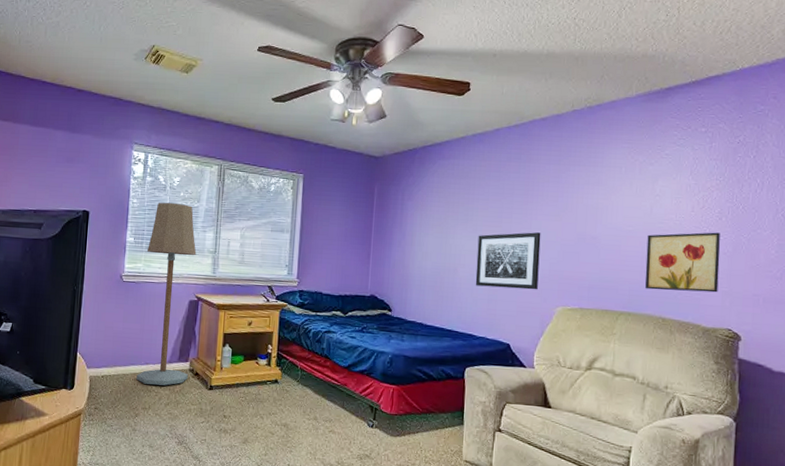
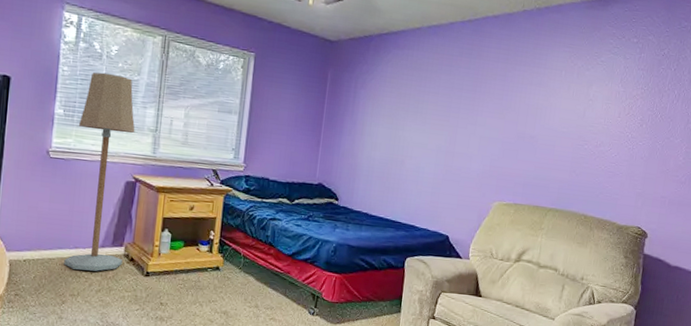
wall art: present [475,232,541,290] -> none [420,128,485,185]
wall art: present [645,232,720,293] -> none [573,136,640,194]

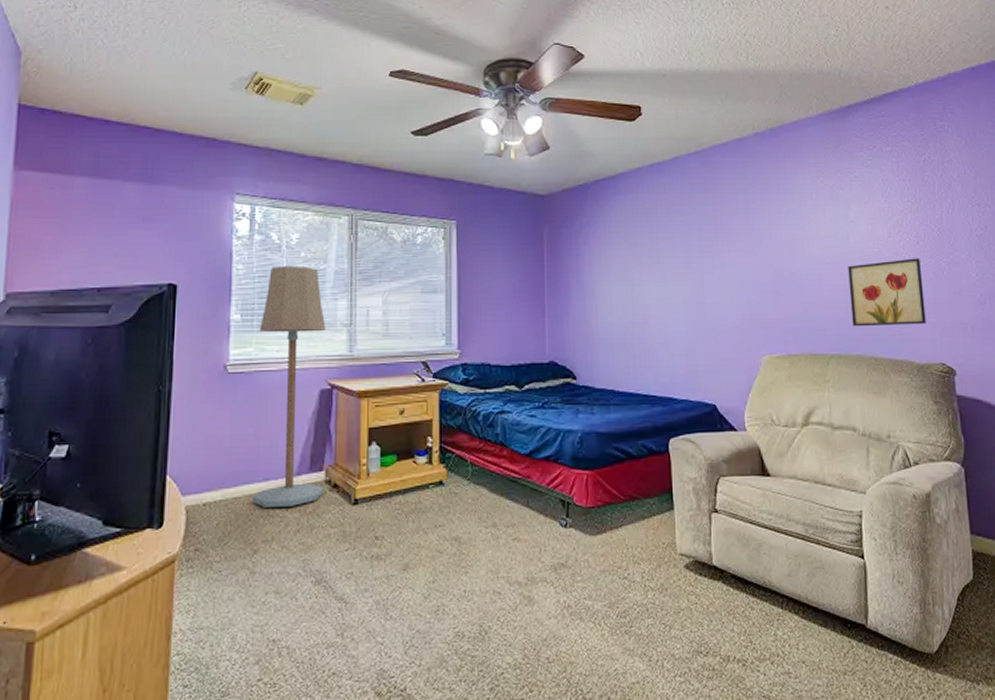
wall art: none [573,136,640,194] -> present [848,258,926,327]

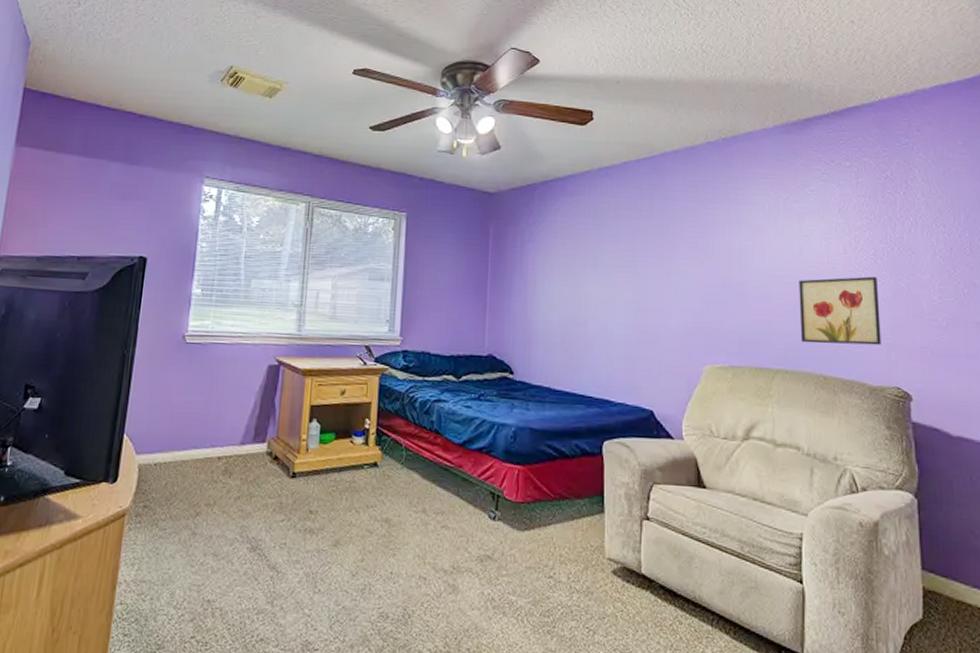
floor lamp: present [252,265,326,507] -> none [199,246,278,474]

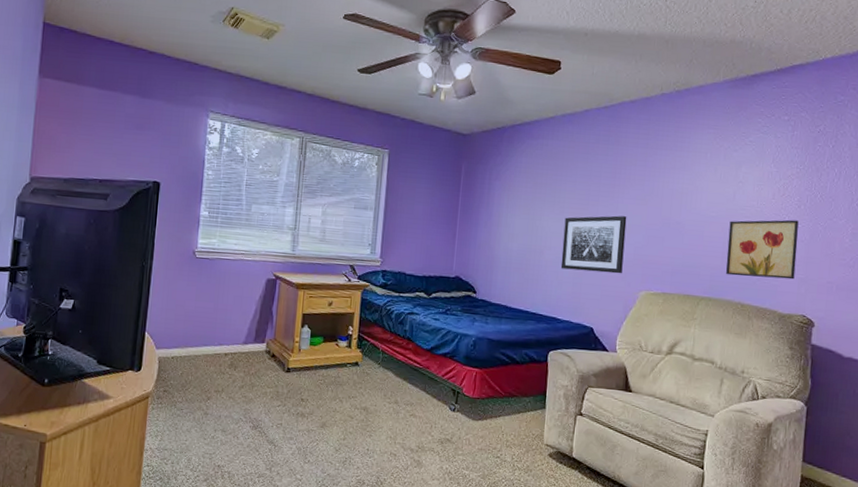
wall art: none [609,278,681,346] -> present [560,215,627,274]

